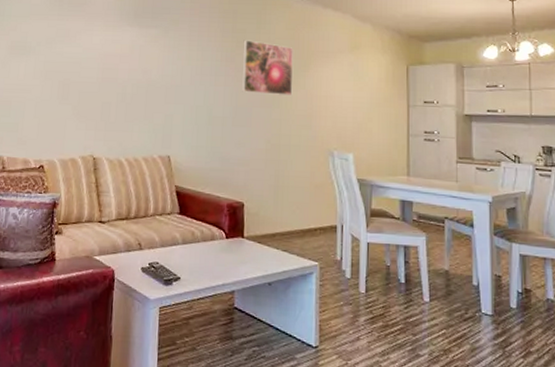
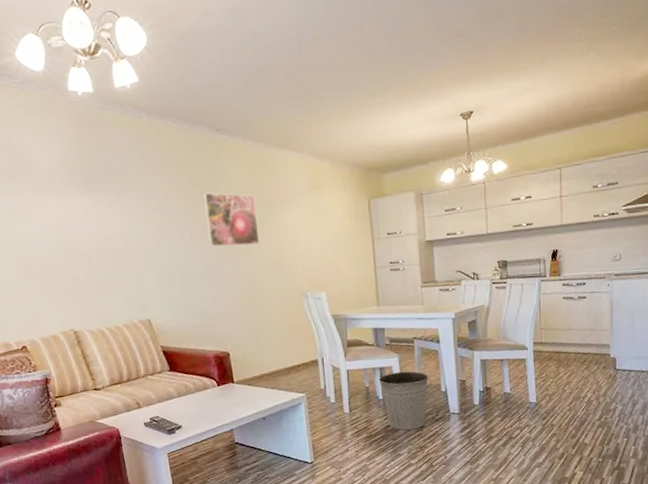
bucket: none [402,253,462,327] -> present [378,371,431,431]

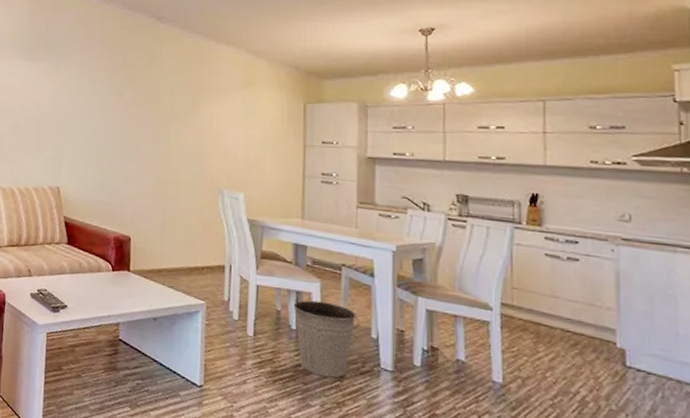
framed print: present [202,192,260,247] -> none [131,74,184,131]

